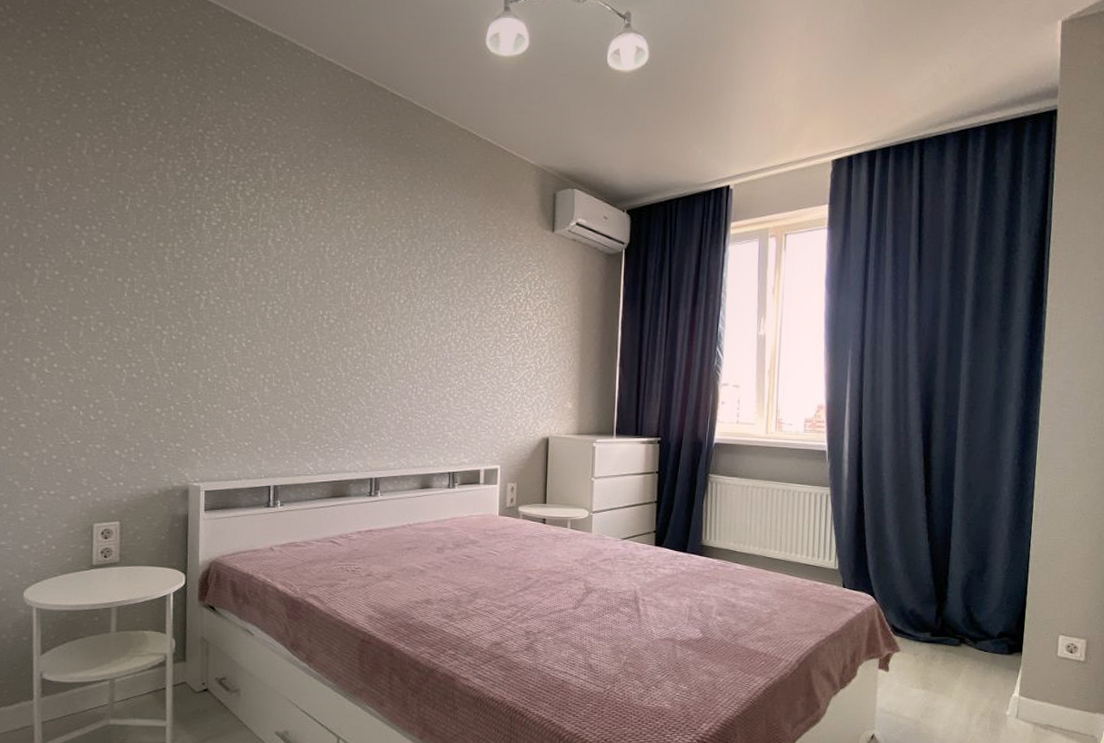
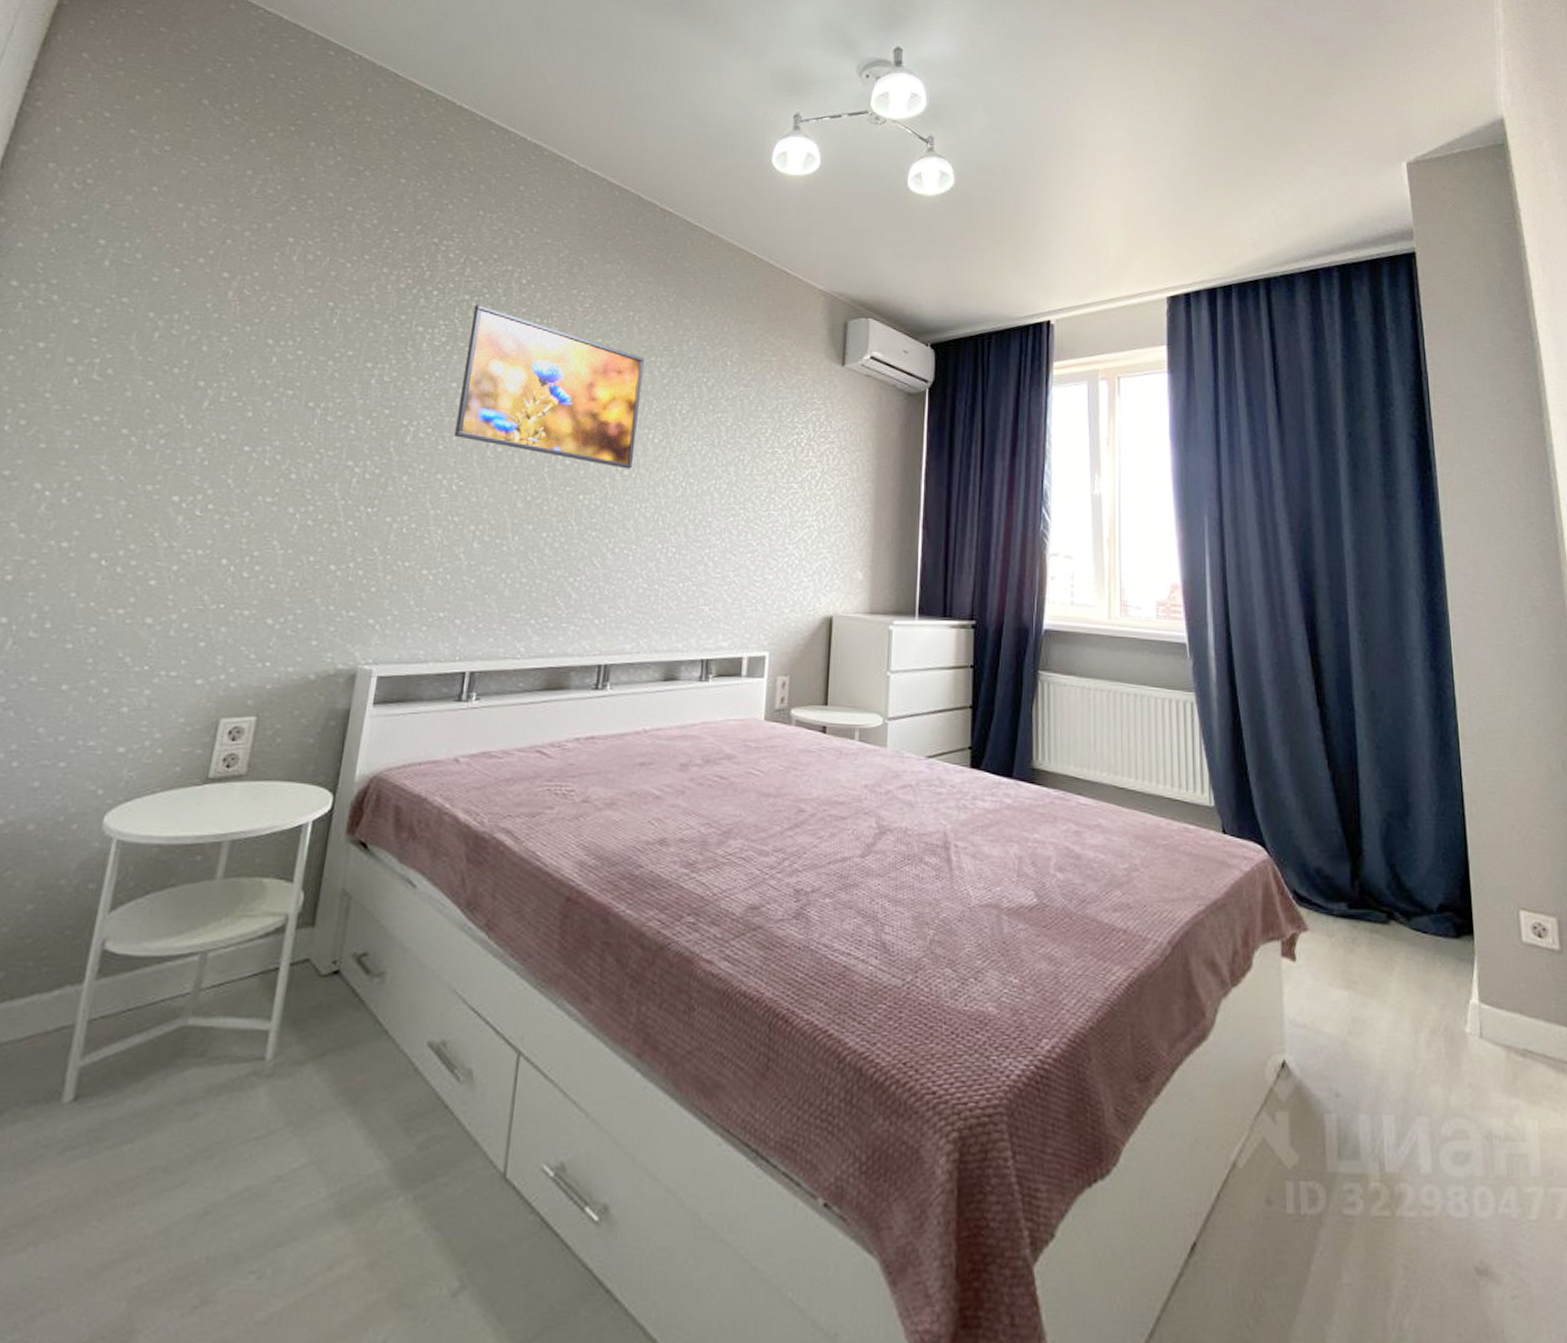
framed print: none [238,187,387,325] -> present [454,303,644,469]

